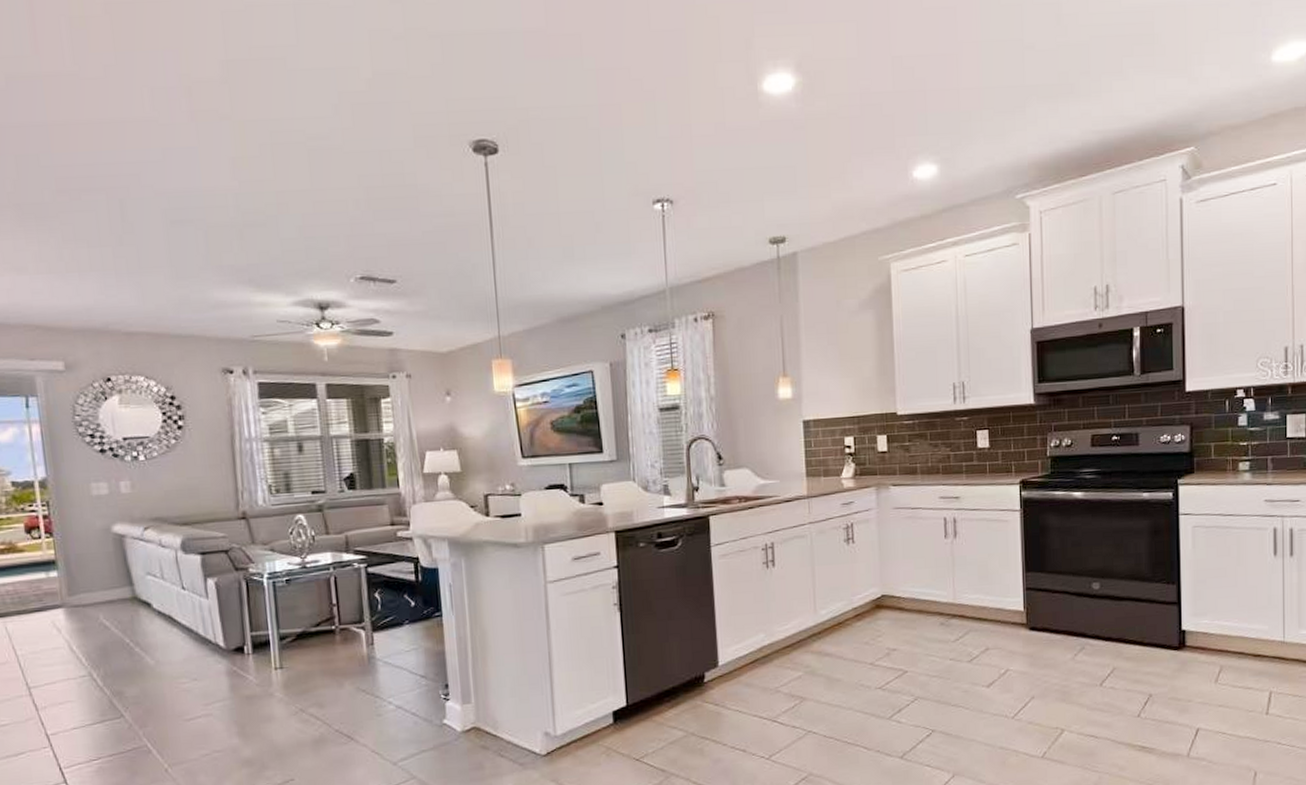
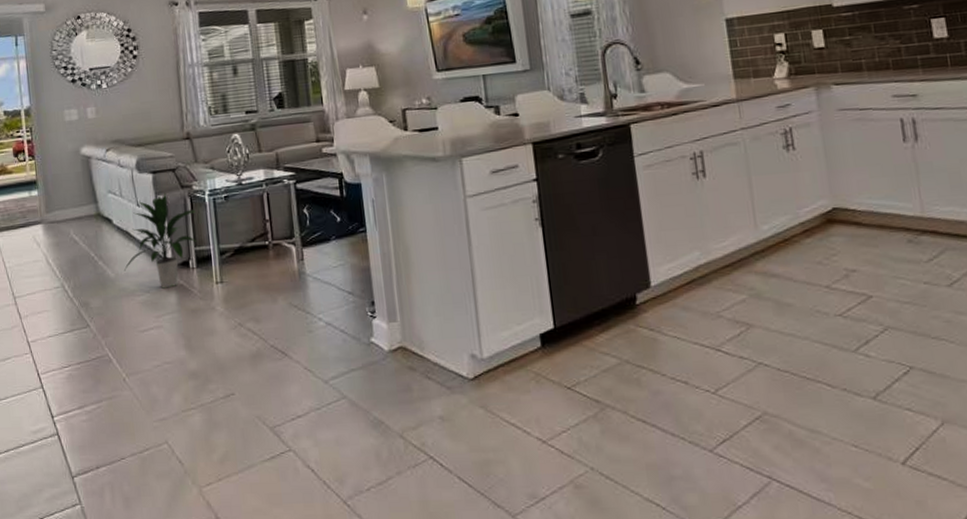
indoor plant: none [166,575,252,676] -> present [124,192,196,289]

